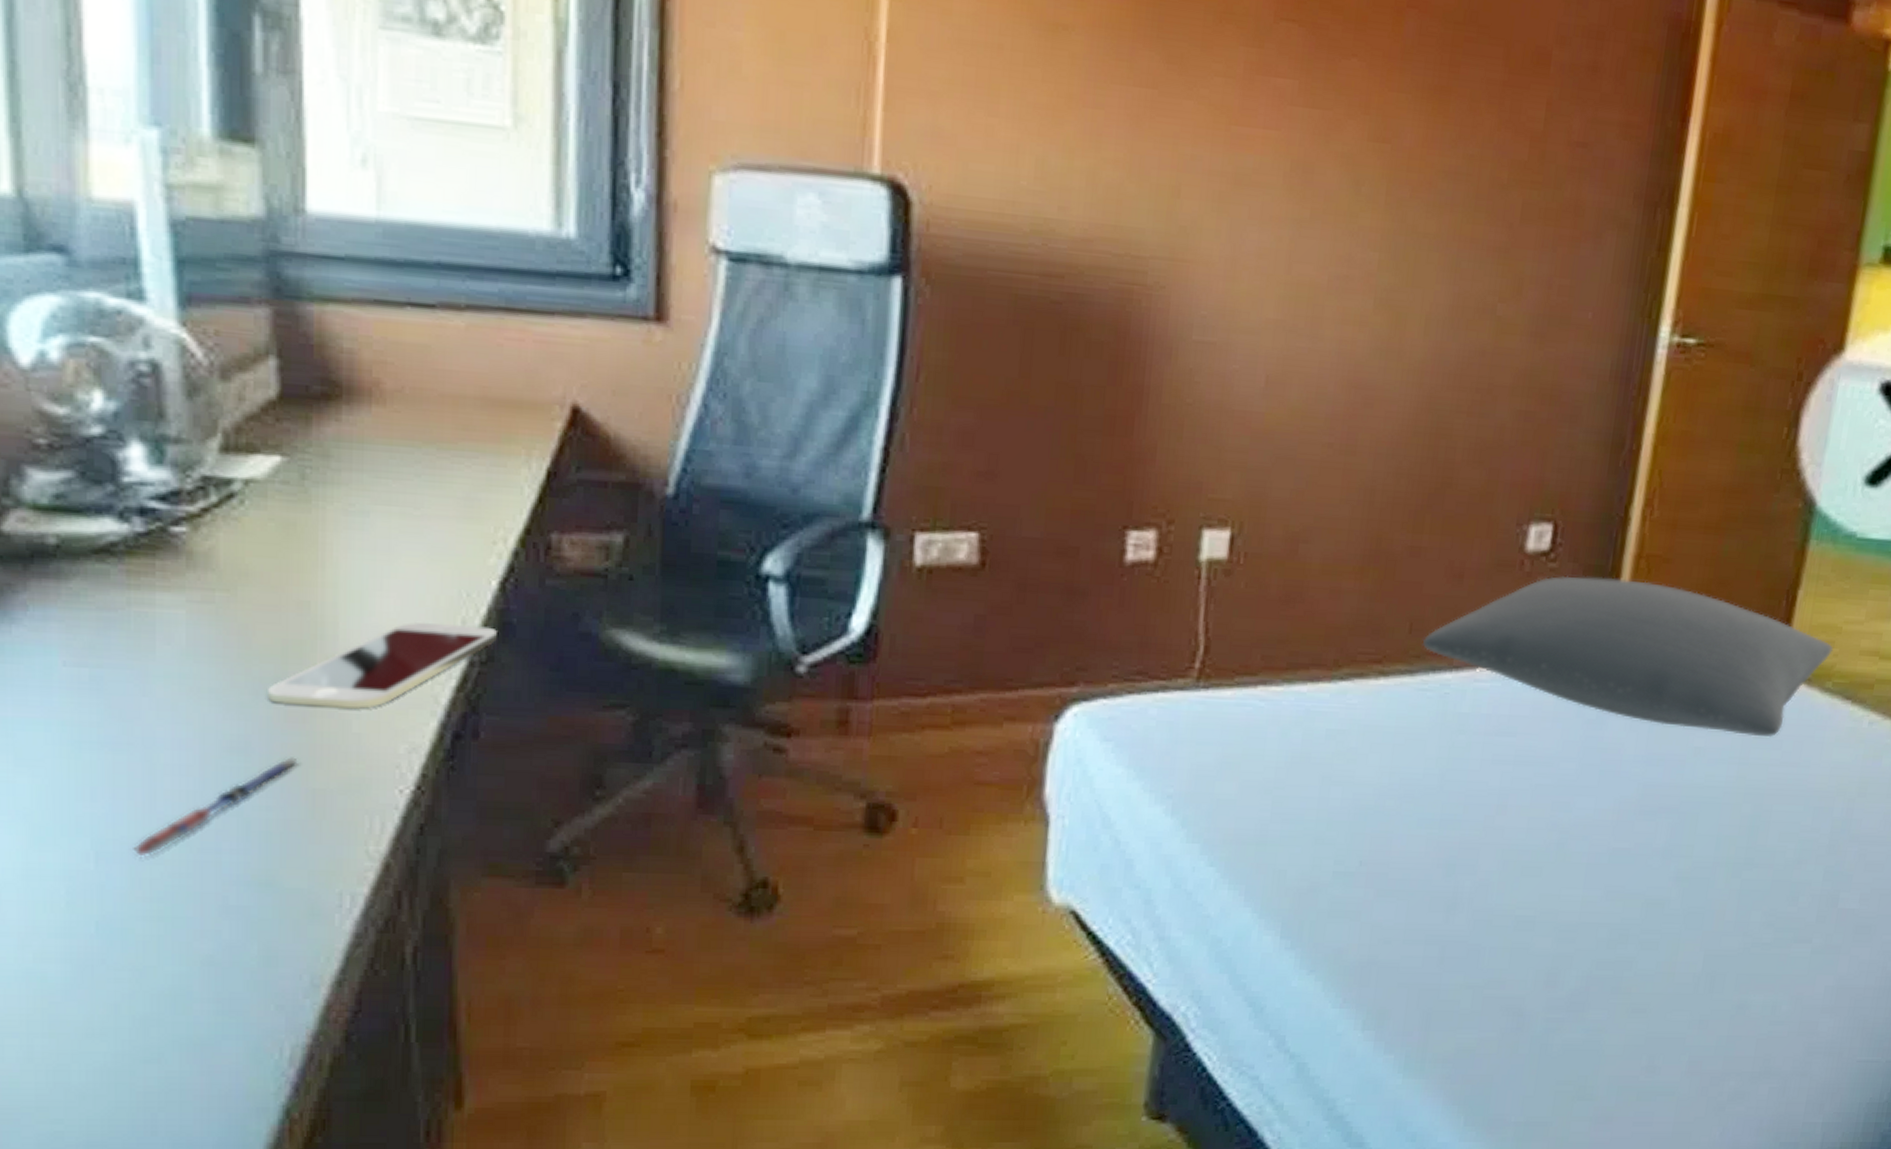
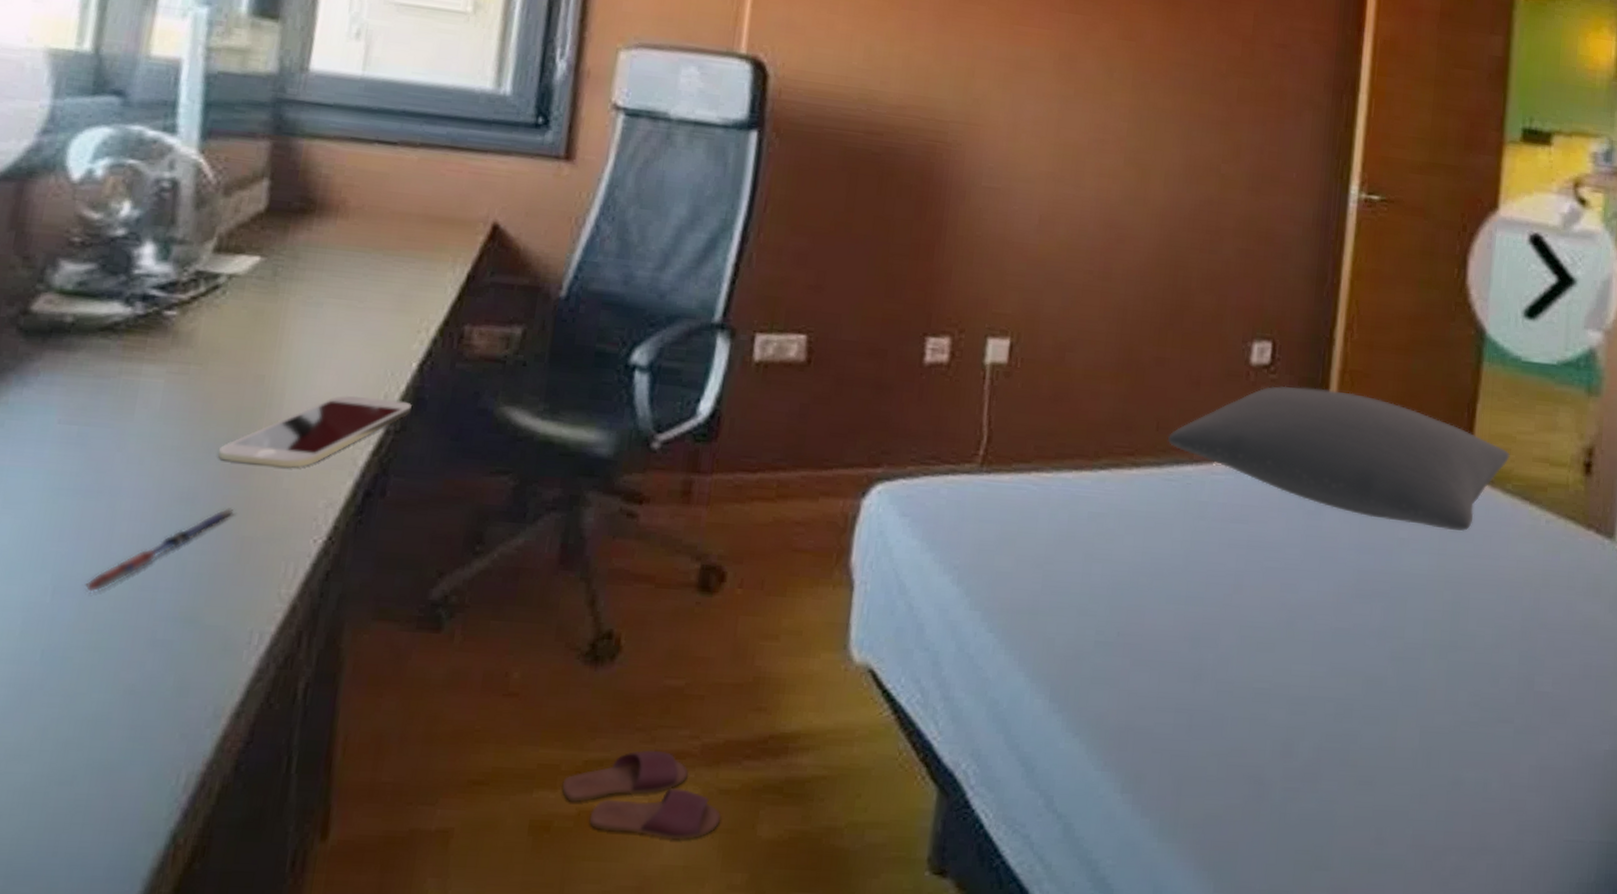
slippers: none [724,1004,909,1095] -> present [562,750,721,840]

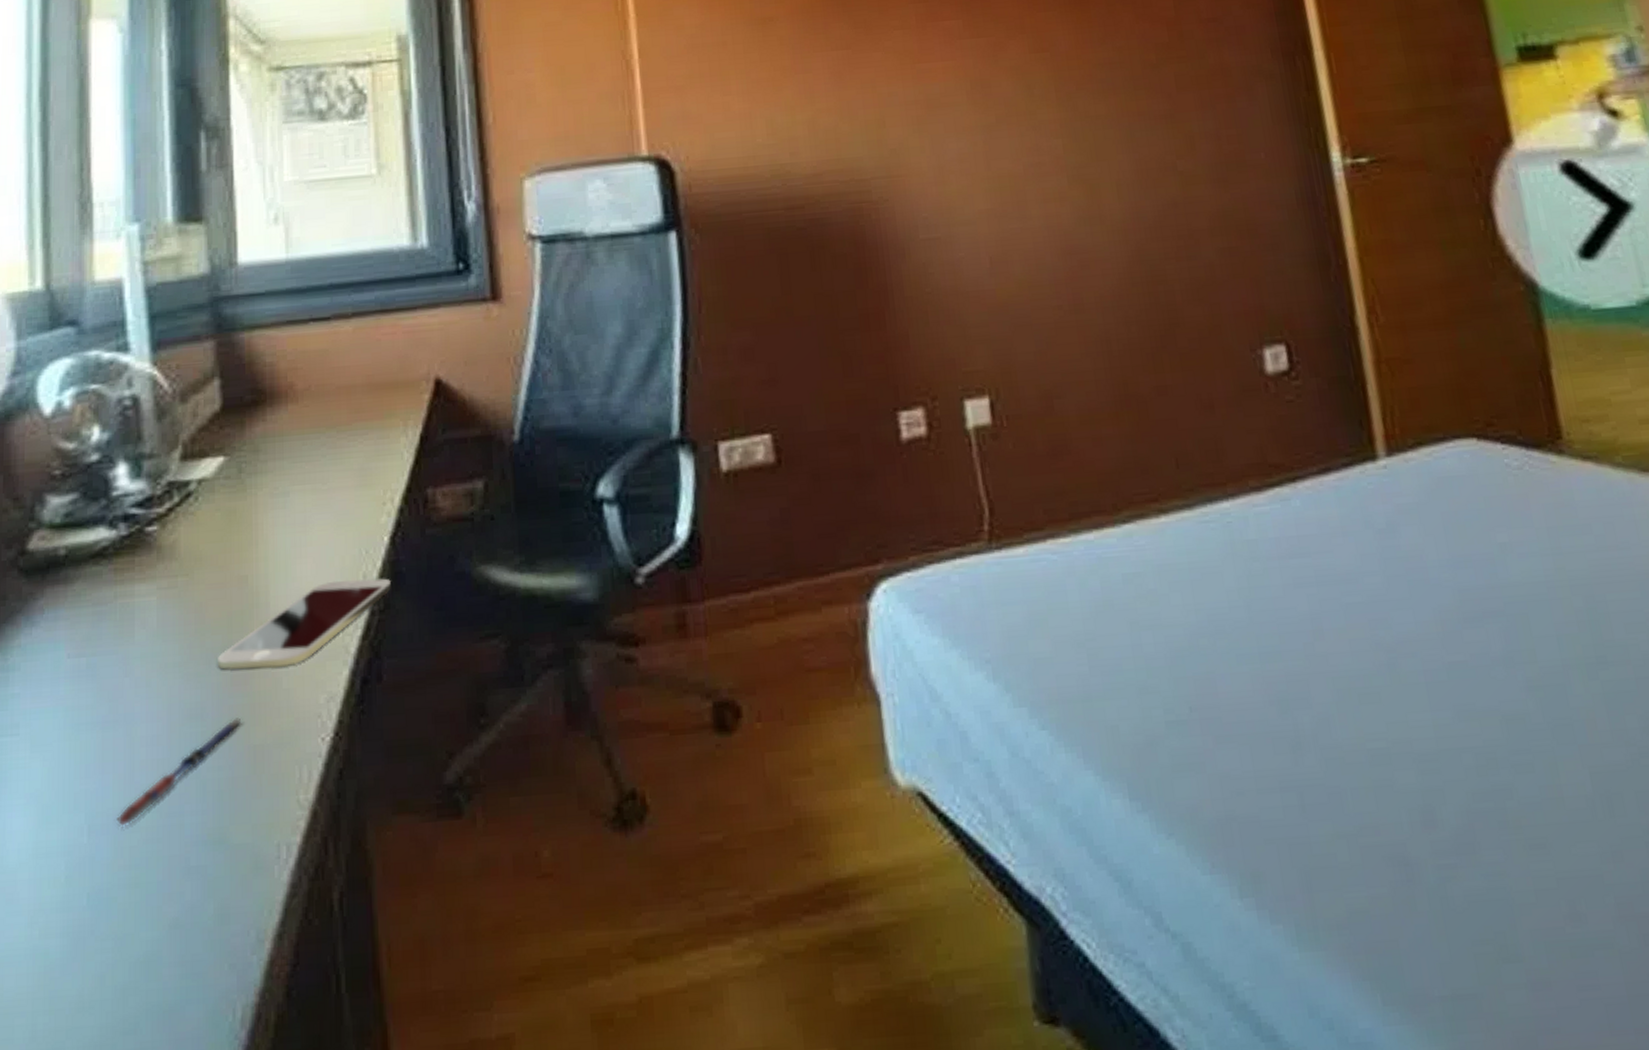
slippers: present [562,750,721,840] -> none [616,917,793,1019]
pillow: present [1167,385,1510,532] -> none [1191,384,1610,525]

